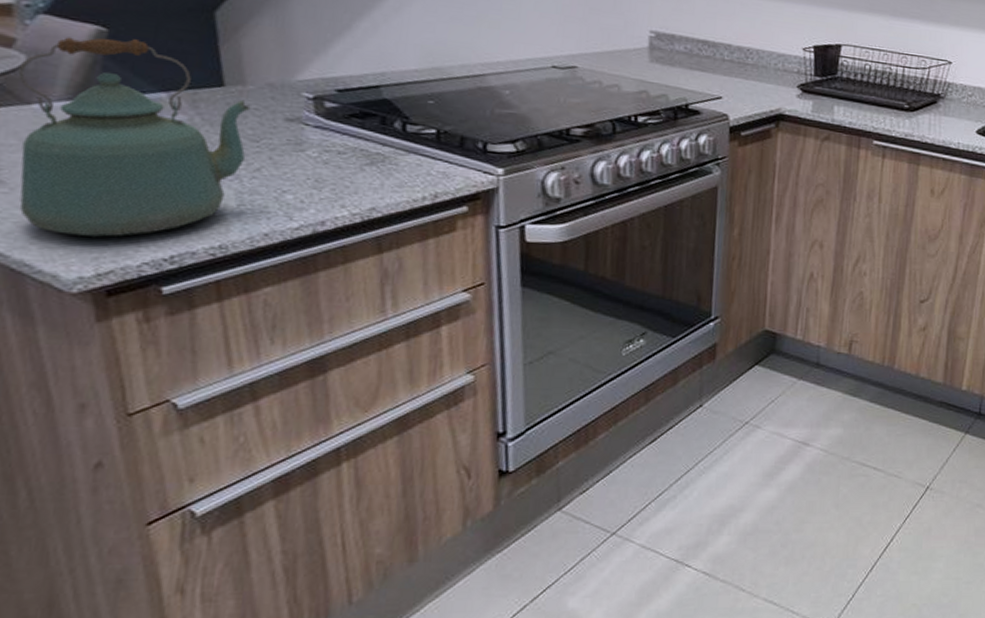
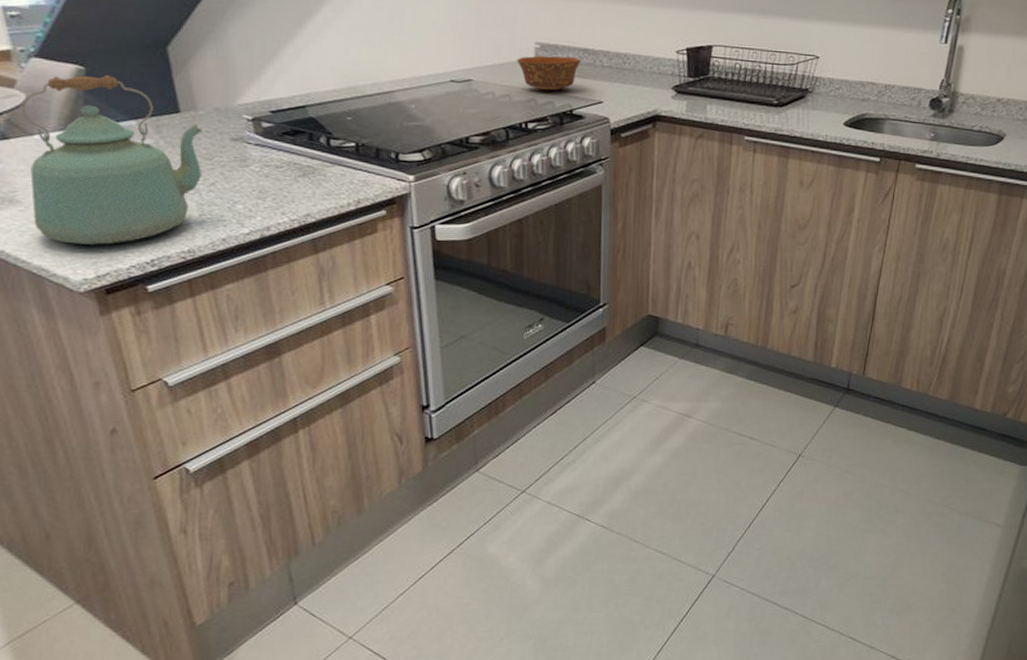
bowl: none [629,44,700,83] -> present [517,55,581,91]

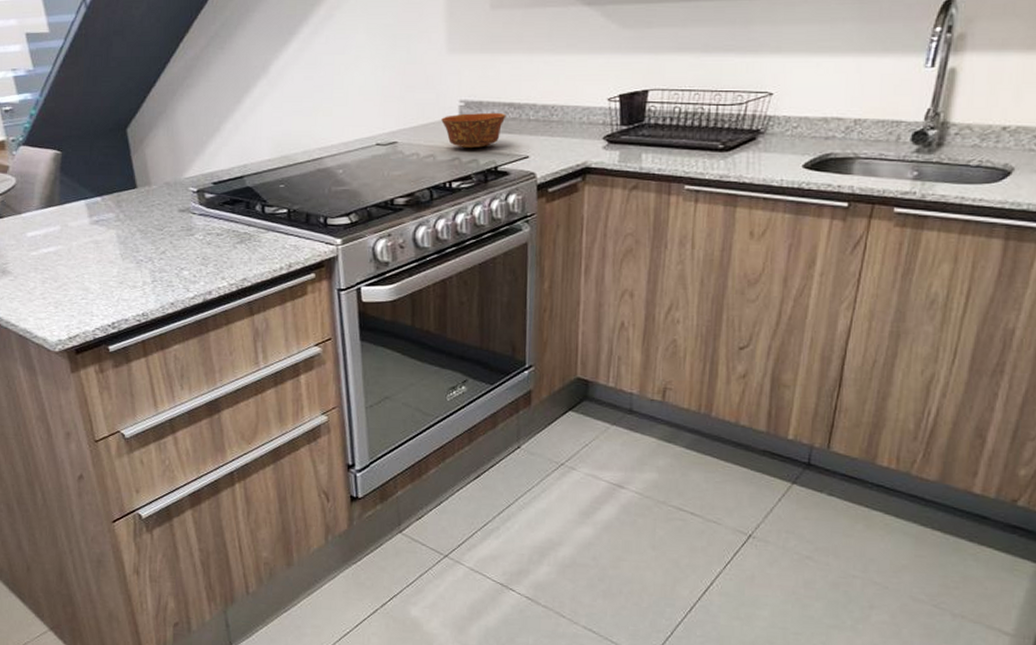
kettle: present [21,75,203,245] -> none [12,158,155,310]

